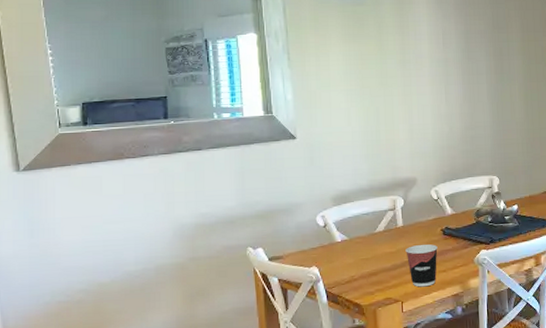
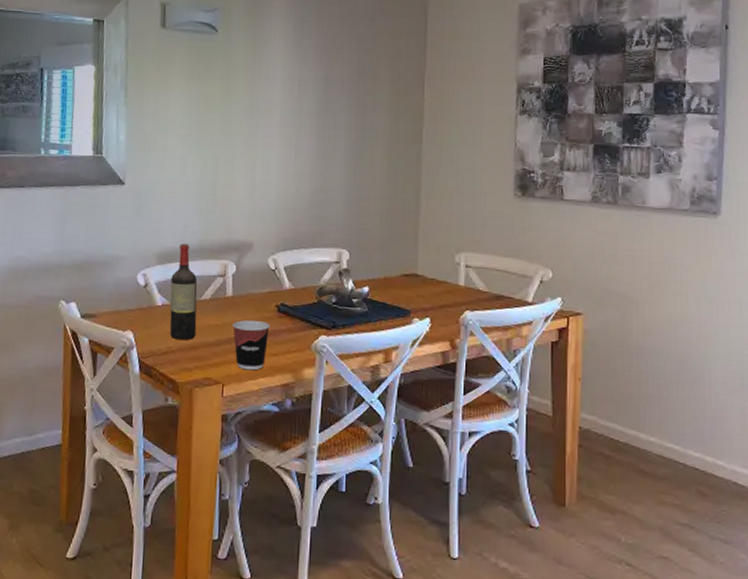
wine bottle: none [347,185,374,269] -> present [169,243,198,340]

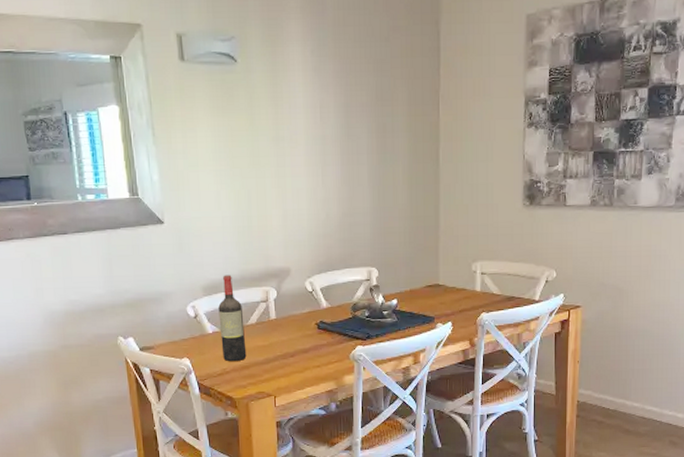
cup: present [232,319,270,371] -> none [278,338,312,382]

